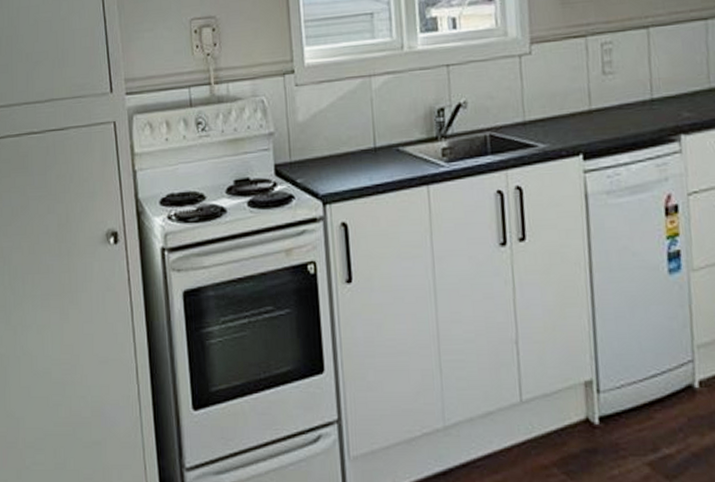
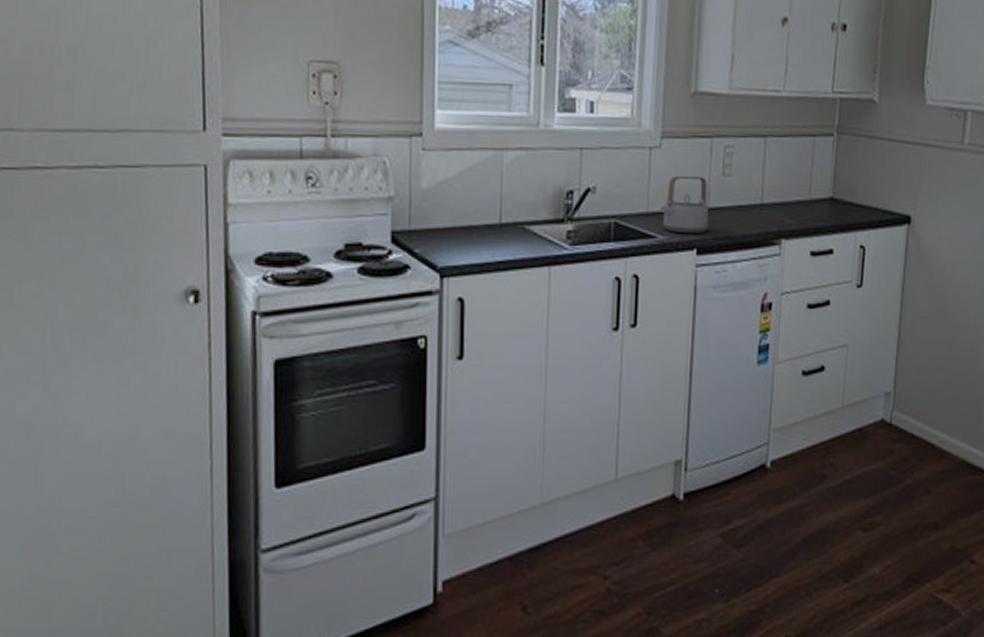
teapot: none [536,77,593,139] -> present [659,176,709,233]

